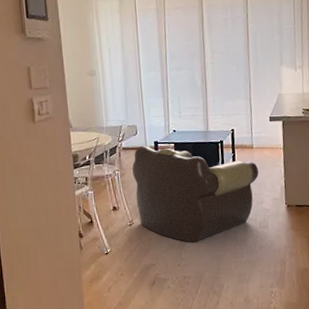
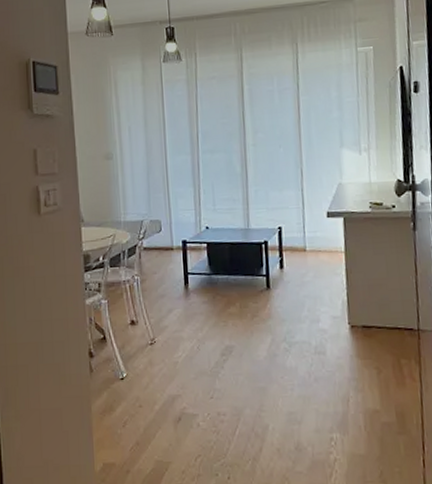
armchair: present [132,146,259,243] -> none [154,246,314,369]

